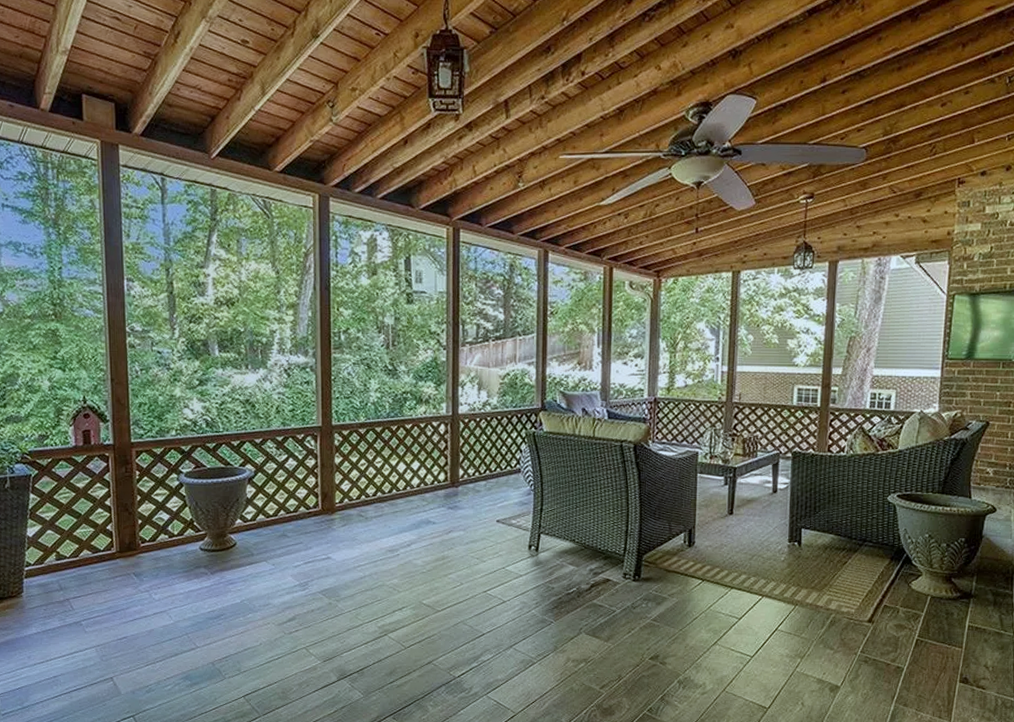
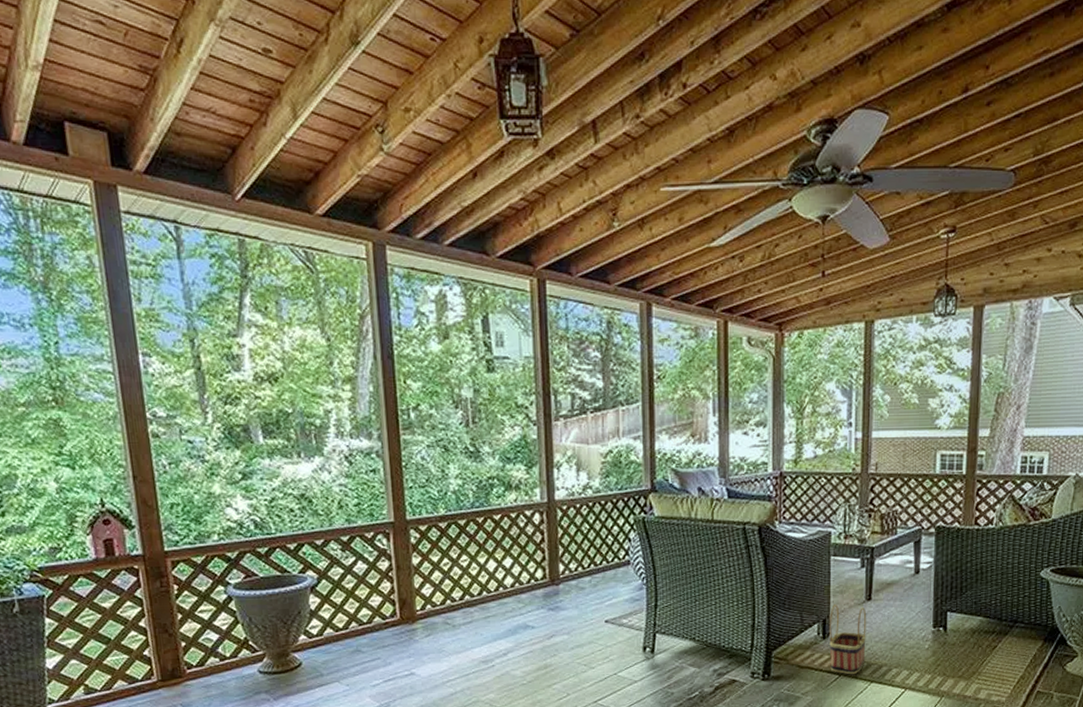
basket: none [694,517,729,581] -> present [829,605,867,675]

